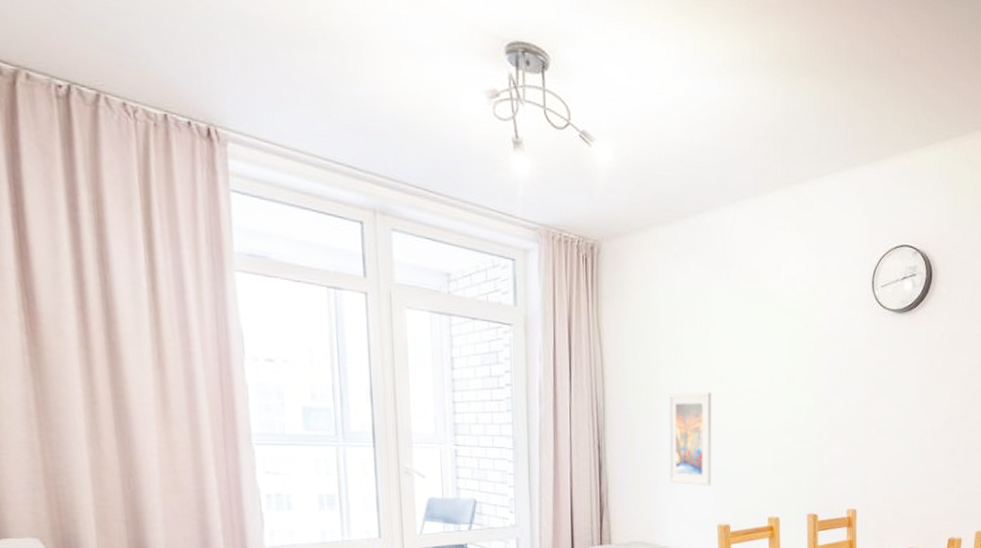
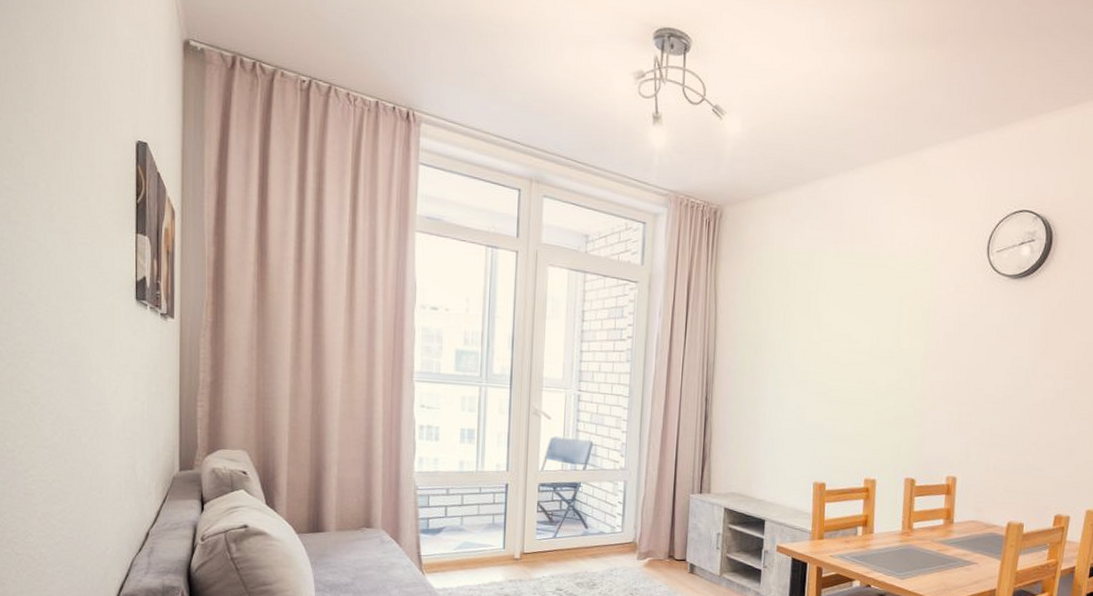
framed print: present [668,392,712,486] -> none [770,351,818,444]

